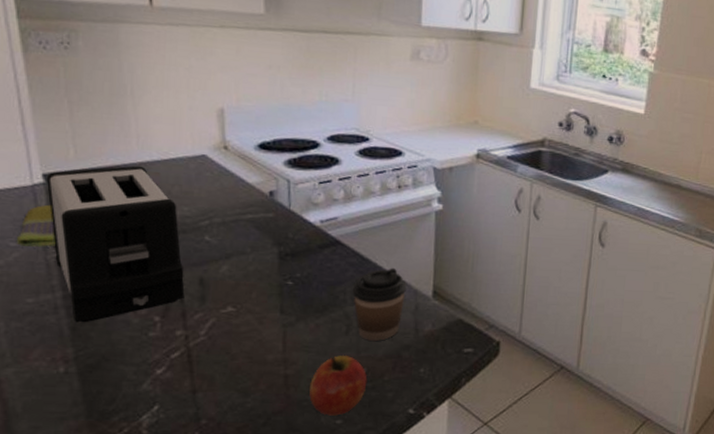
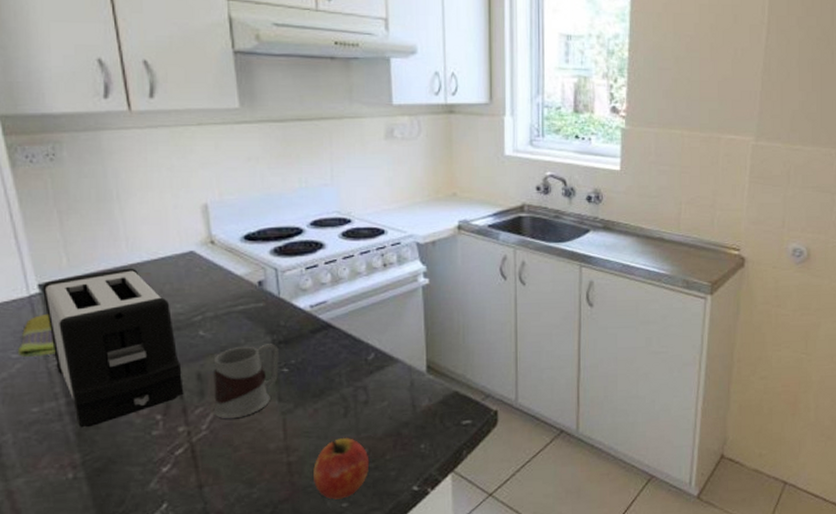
mug: none [213,255,285,327] -> present [213,344,279,419]
coffee cup: present [352,267,406,341] -> none [347,346,400,421]

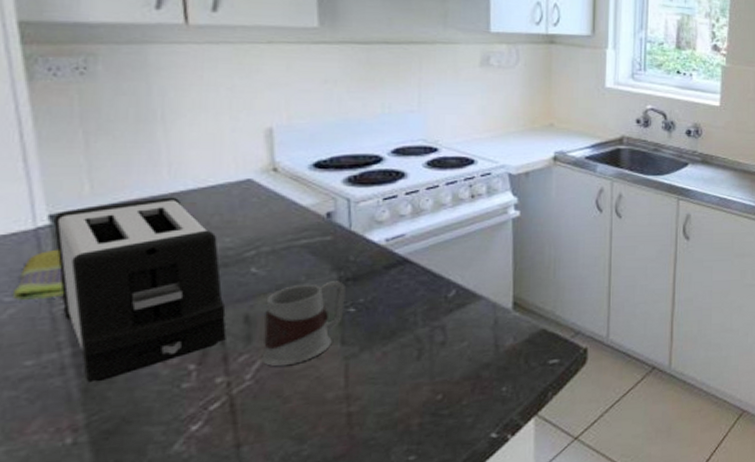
apple: present [313,438,370,500] -> none [377,383,444,453]

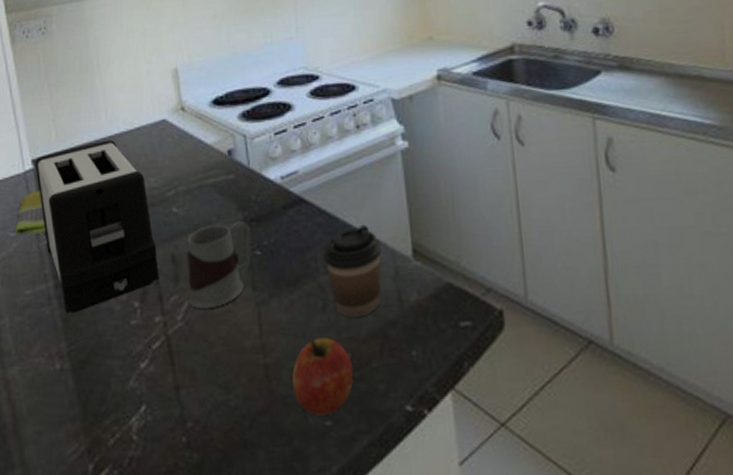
apple: none [377,383,444,453] -> present [292,338,354,415]
coffee cup: none [423,282,484,364] -> present [323,224,382,317]

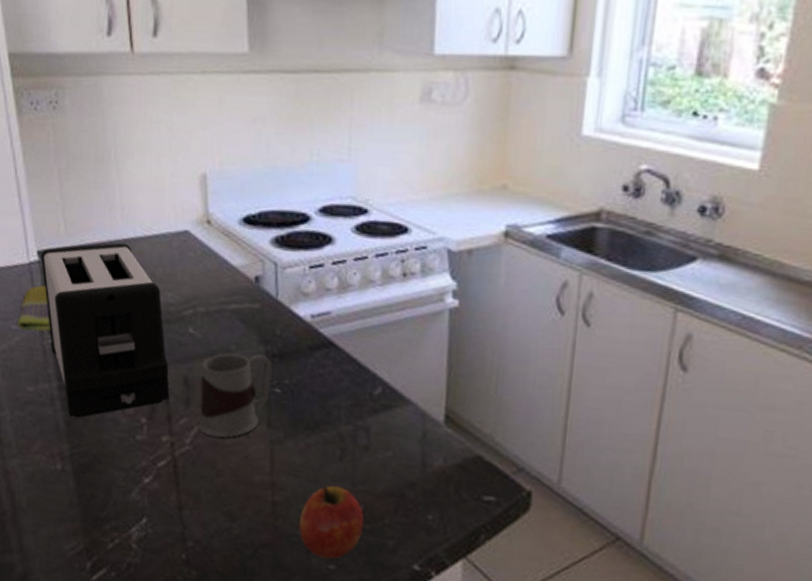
coffee cup: present [323,224,382,317] -> none [347,380,412,473]

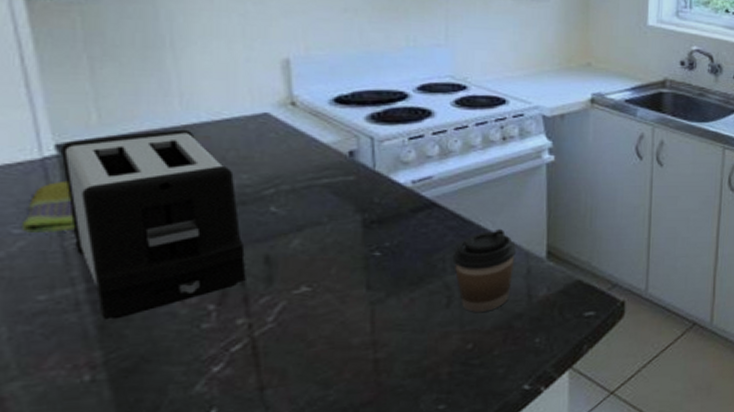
mug: present [198,353,272,438] -> none [283,223,370,310]
apple: present [299,485,365,559] -> none [405,331,474,401]
coffee cup: none [347,380,412,473] -> present [452,228,516,312]

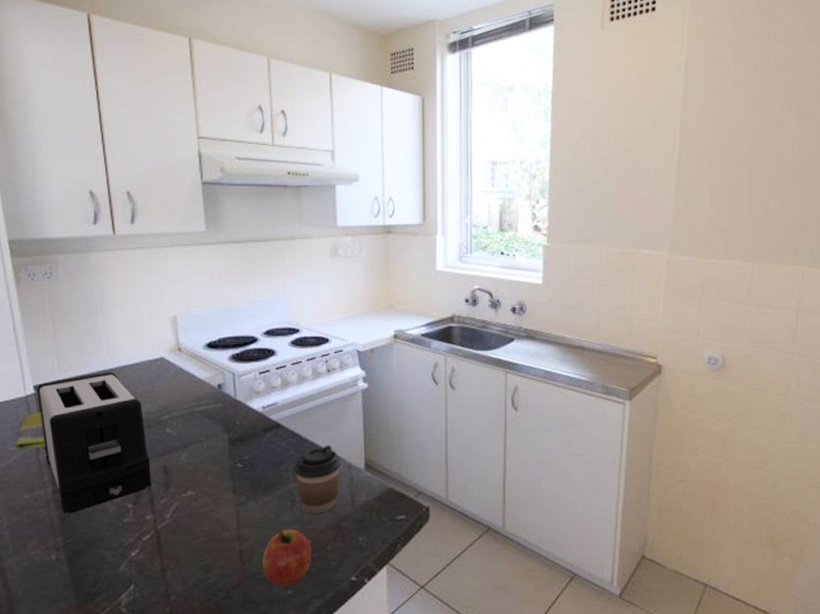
apple: none [405,331,474,401] -> present [262,529,313,587]

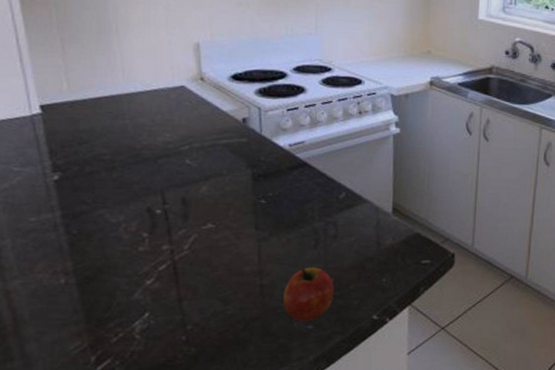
dish towel: present [14,411,45,449] -> none [18,132,53,171]
toaster: present [36,372,152,514] -> none [43,96,169,239]
coffee cup: present [294,444,341,514] -> none [319,186,368,254]

